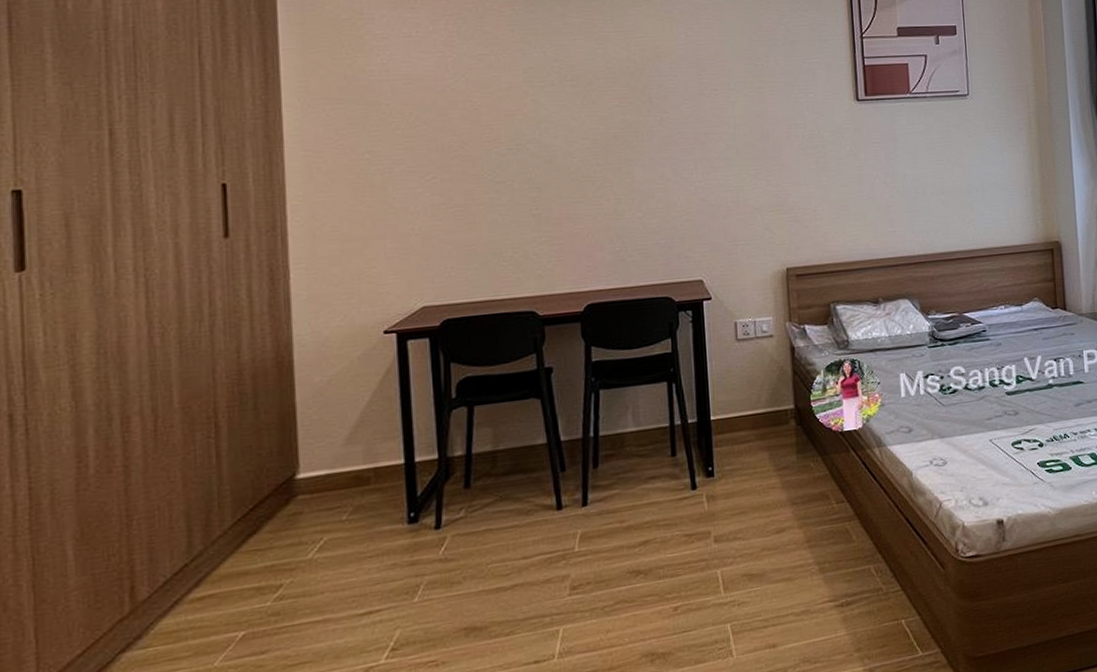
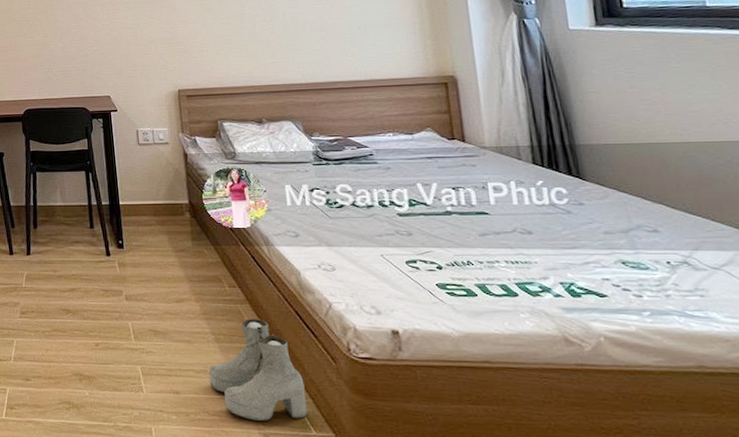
boots: none [811,535,915,658] -> present [209,319,308,422]

